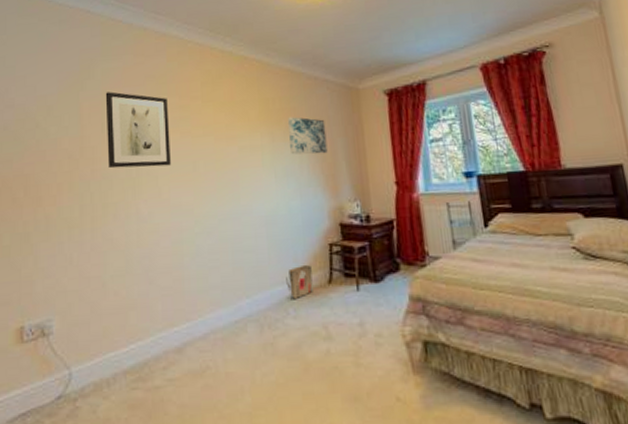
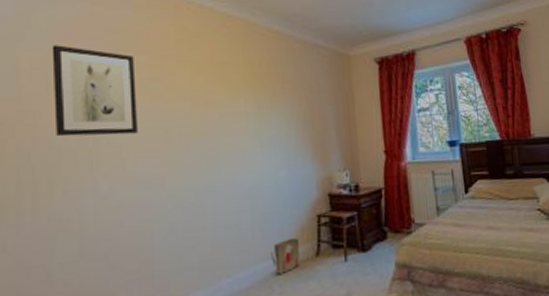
wall art: present [287,117,328,155] -> none [274,82,317,123]

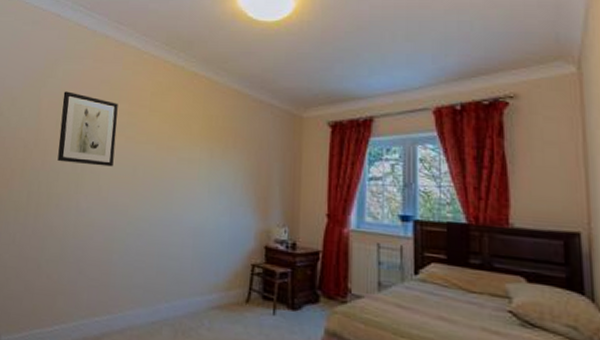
cardboard box: present [271,238,300,274] -> none [205,281,231,312]

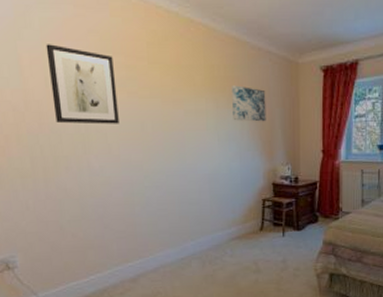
wall art: none [227,136,265,176] -> present [231,85,266,122]

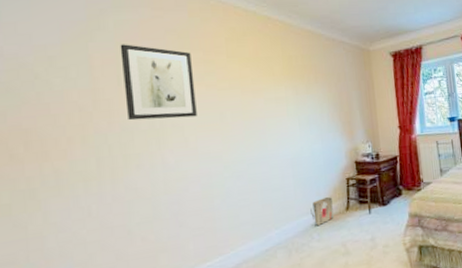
cardboard box: none [225,216,247,242] -> present [310,197,334,225]
wall art: present [231,85,266,122] -> none [309,73,345,105]

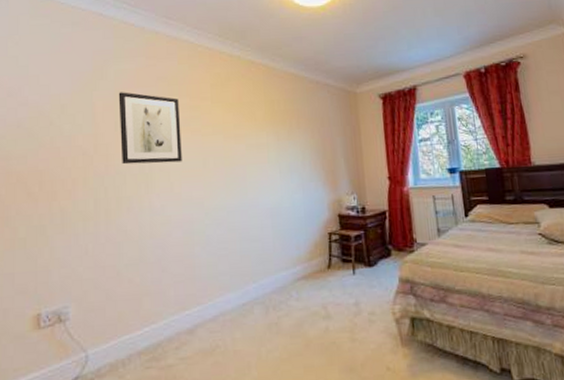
cardboard box: present [310,197,334,225] -> none [289,252,314,282]

